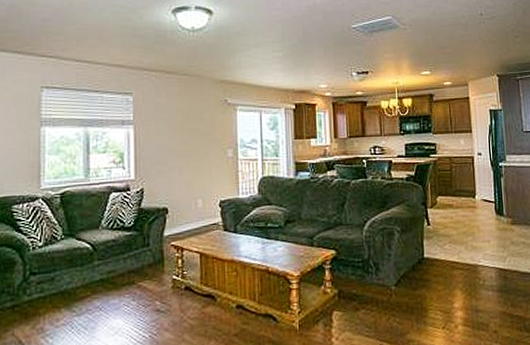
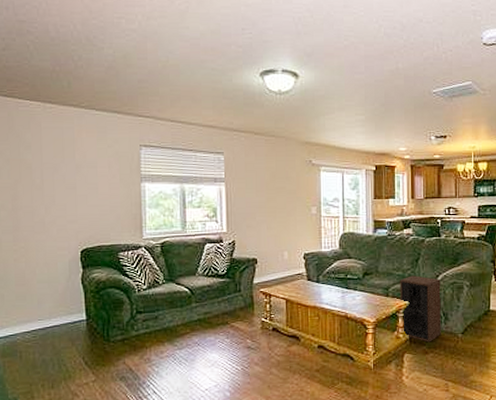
speaker: none [325,222,373,297] -> present [400,275,441,342]

